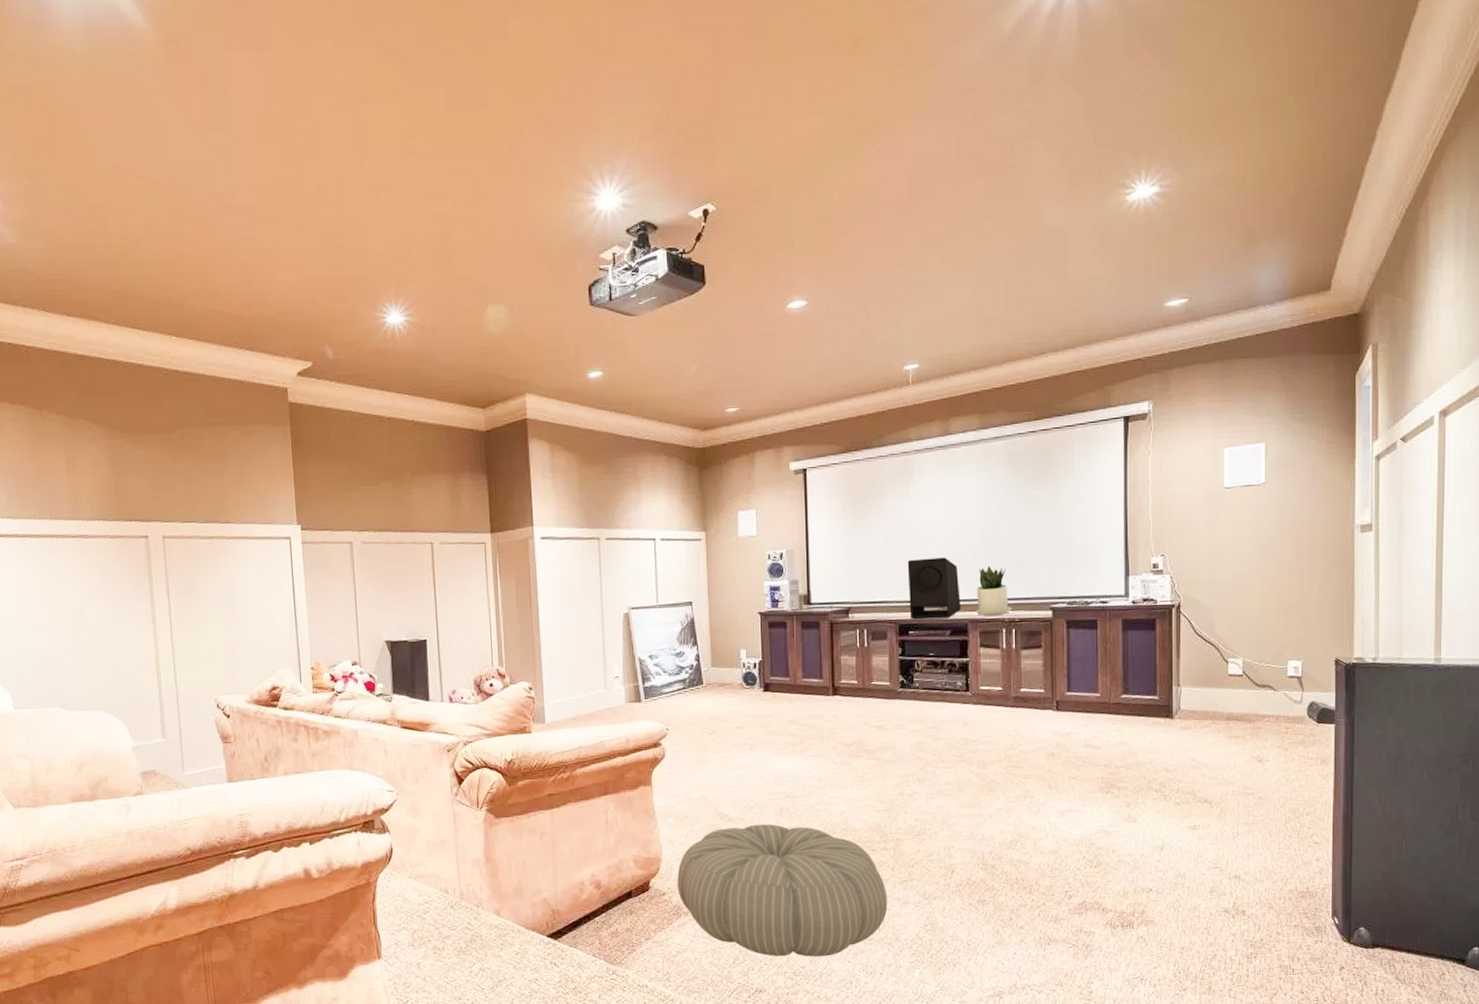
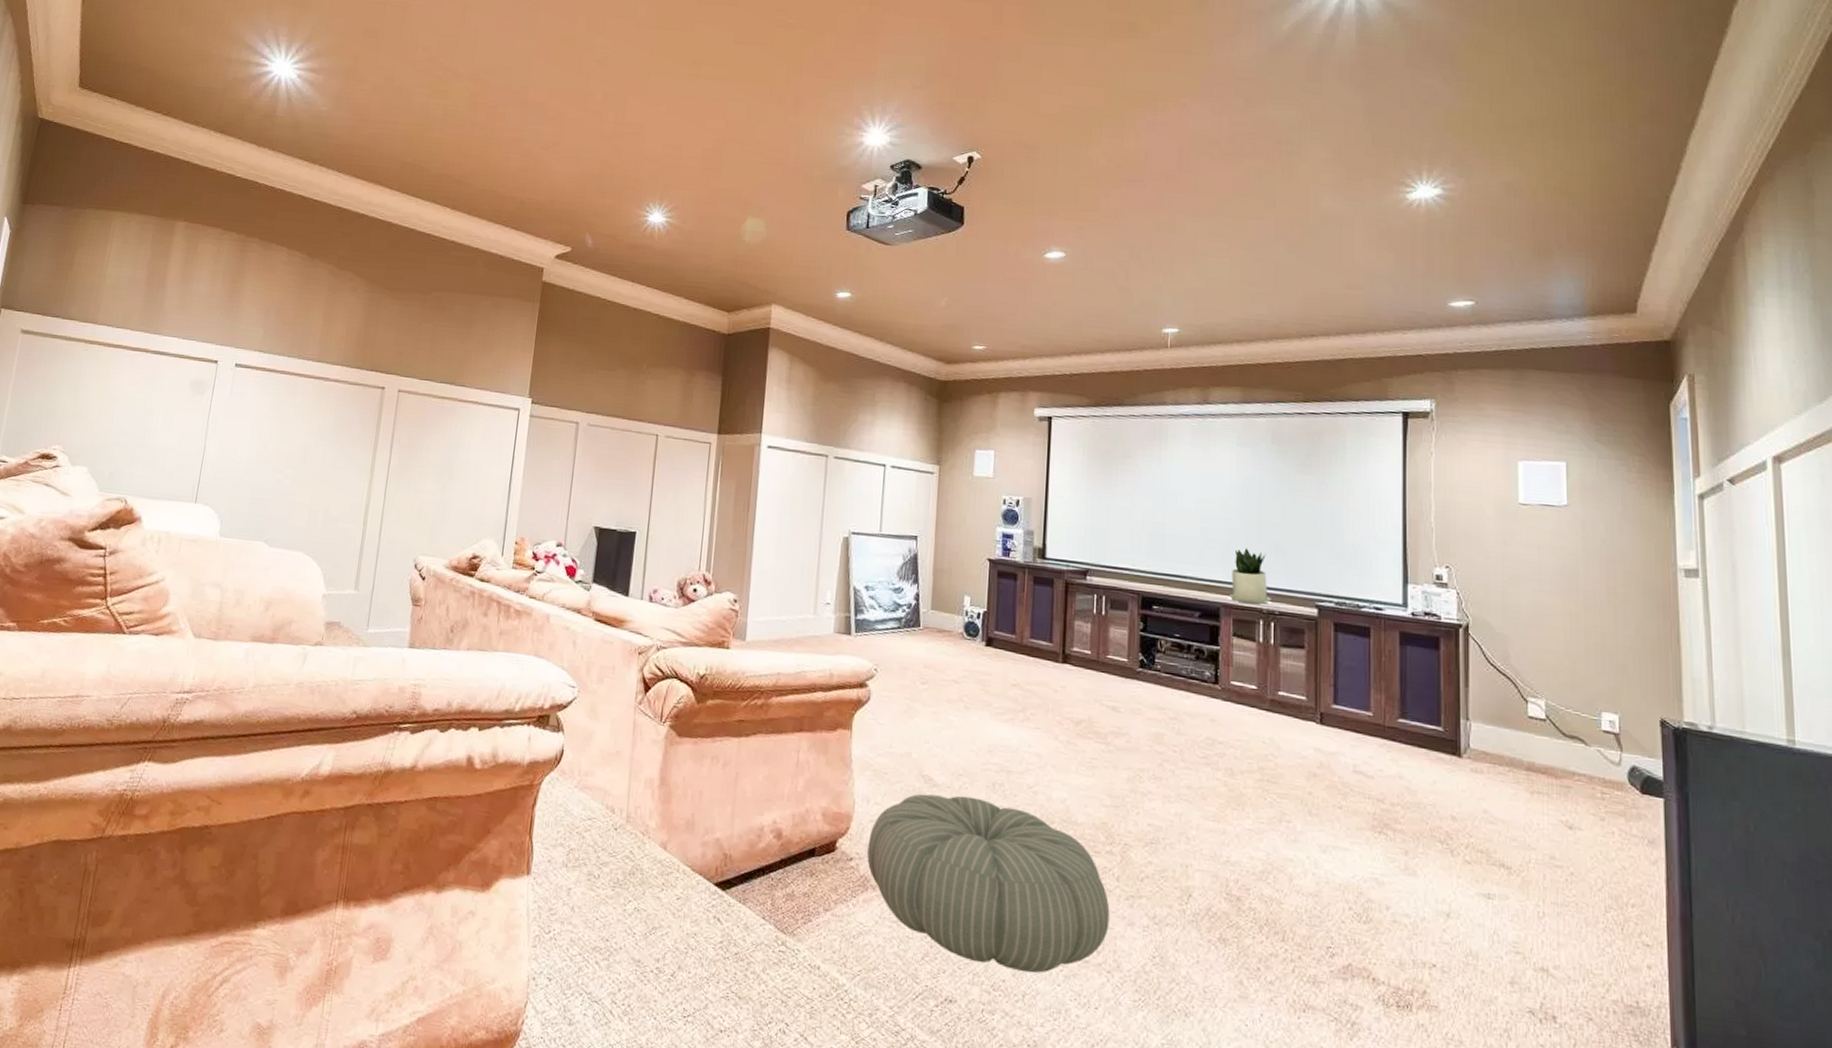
speaker: present [907,557,961,619] -> none [1154,528,1213,598]

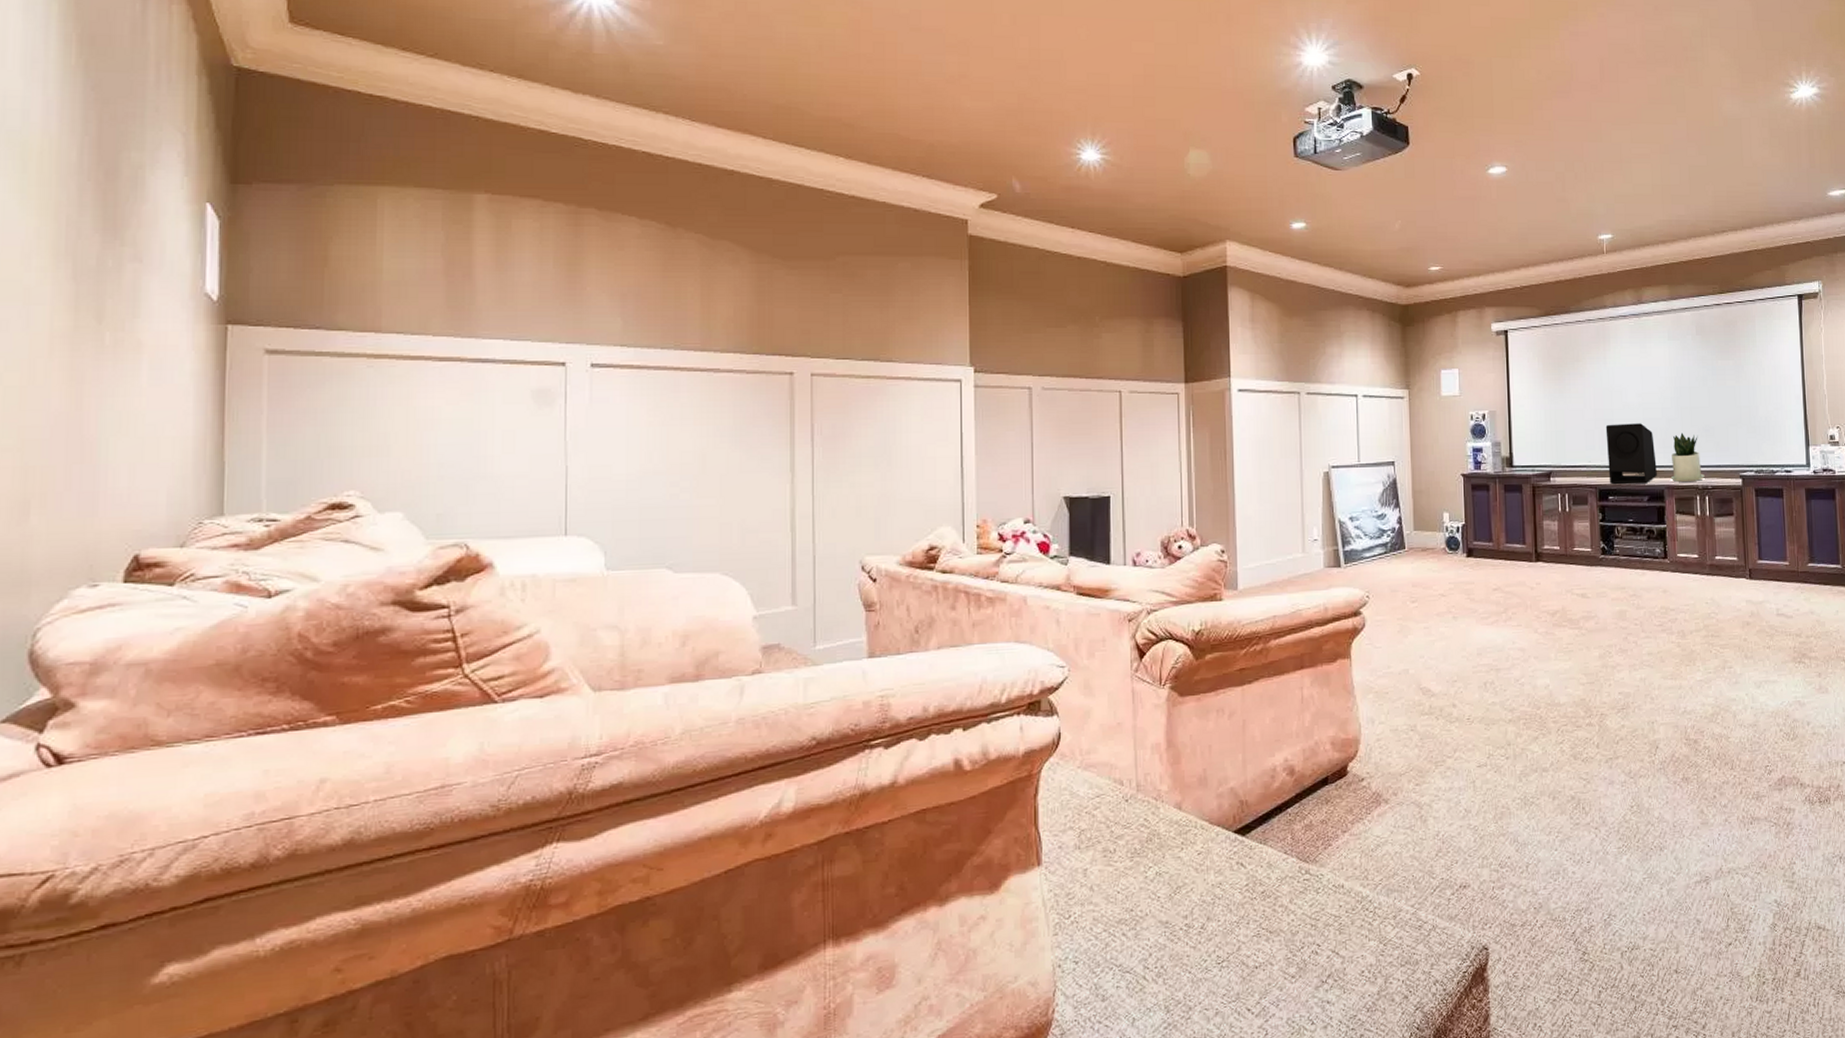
pouf: present [867,794,1110,973] -> none [1377,699,1594,847]
speaker: none [1154,528,1213,598] -> present [1605,423,1657,485]

